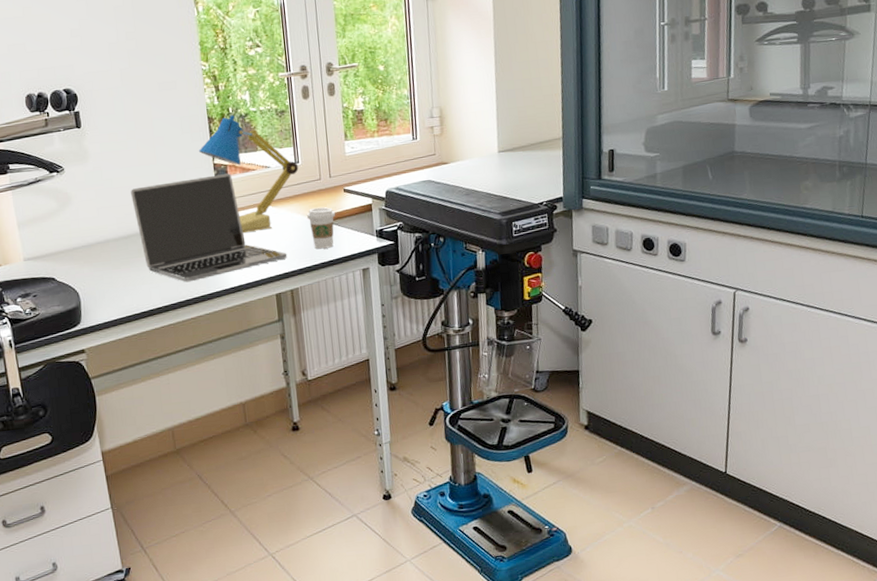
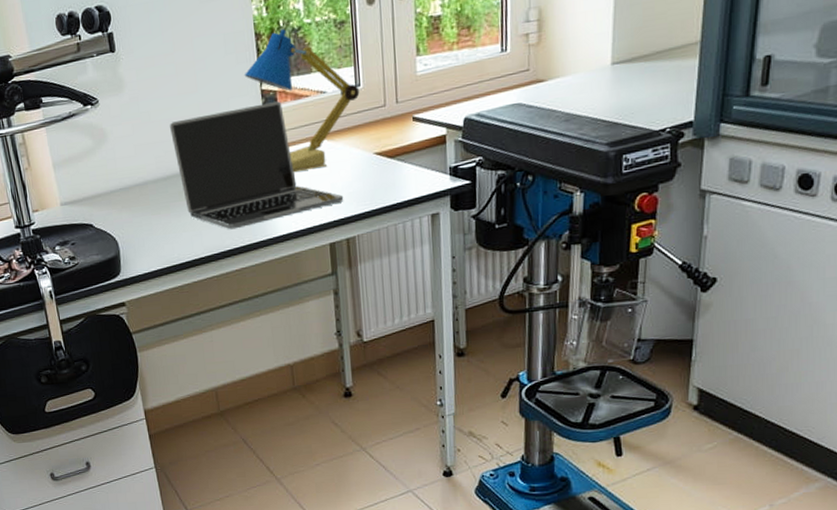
coffee cup: present [306,207,336,249] -> none [367,140,402,191]

